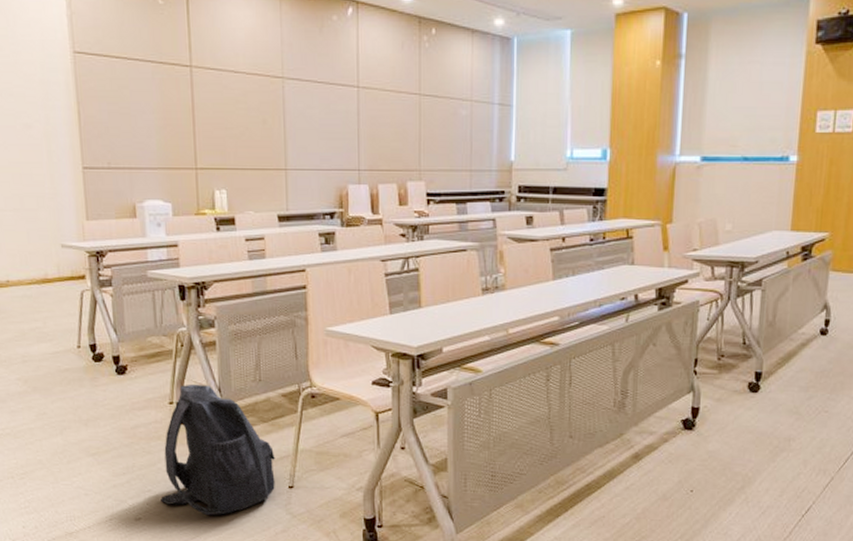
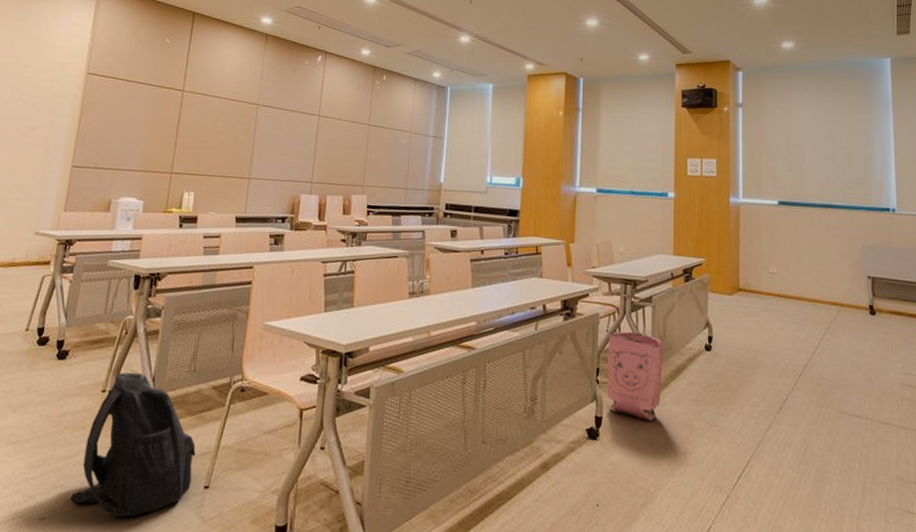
bag: none [704,318,772,409] -> present [606,331,663,421]

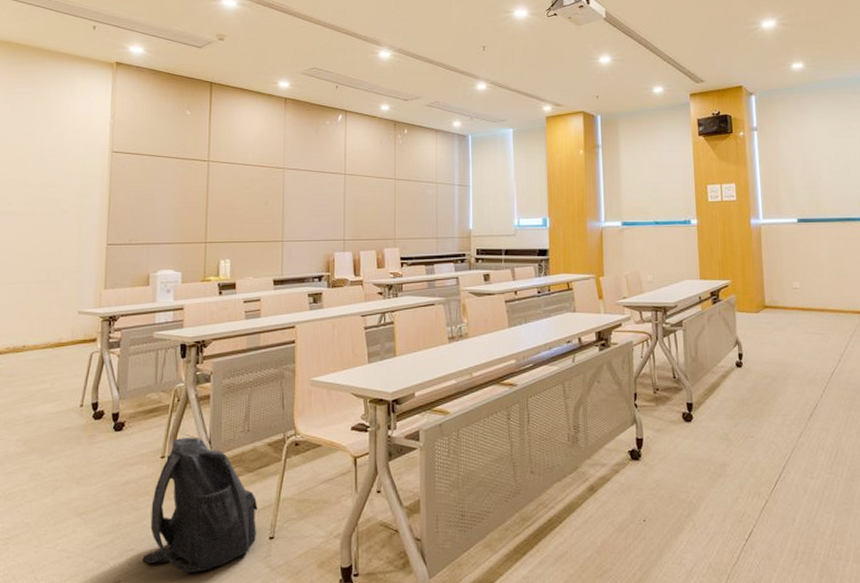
bag: present [606,331,663,421] -> none [642,355,697,438]

